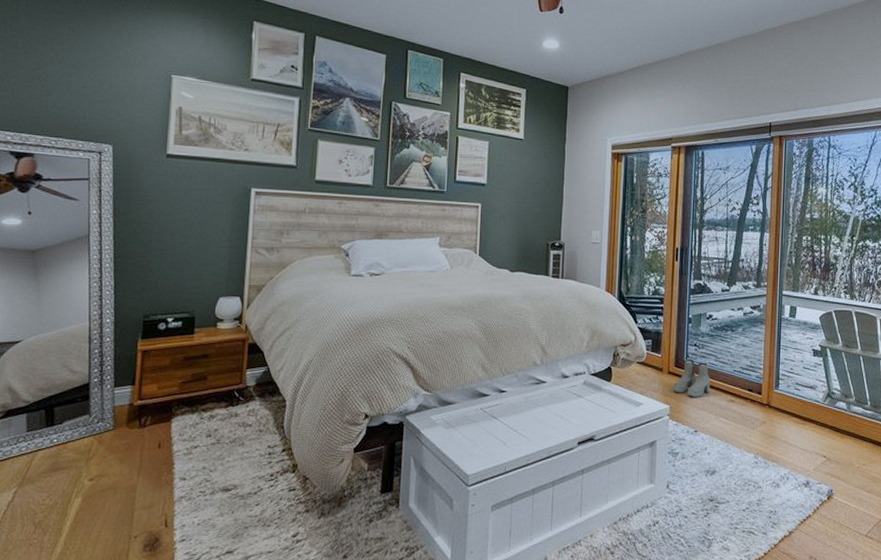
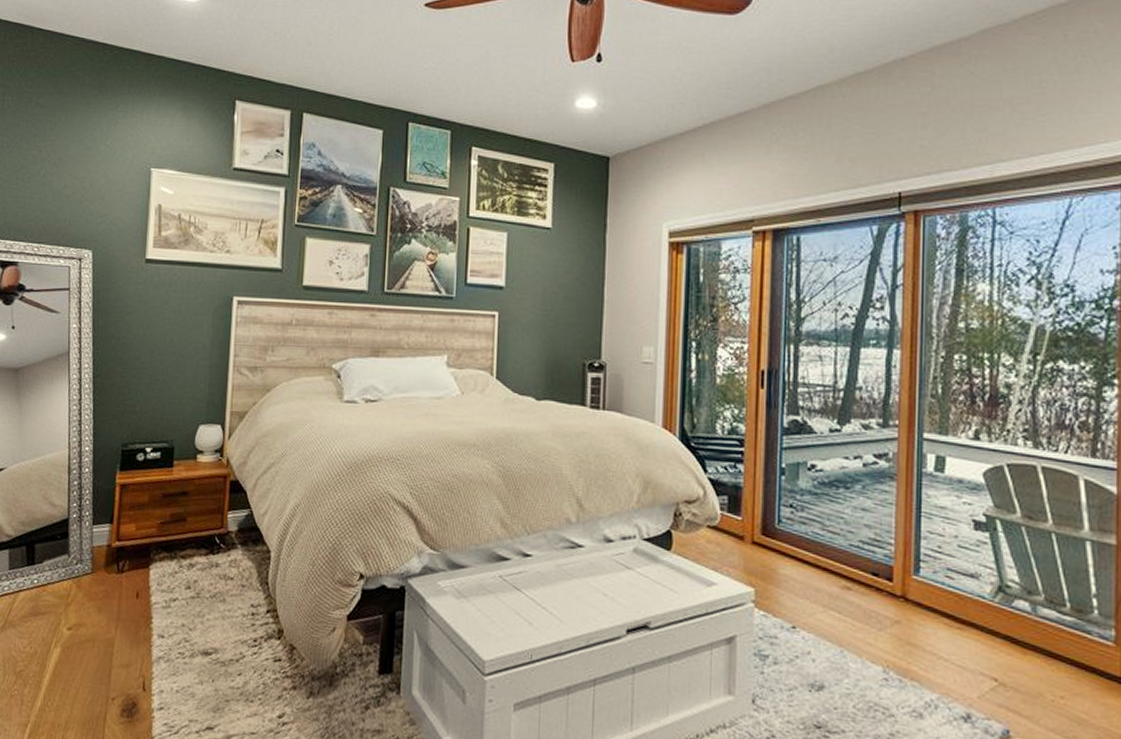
boots: present [673,359,710,397] -> none [760,525,814,580]

